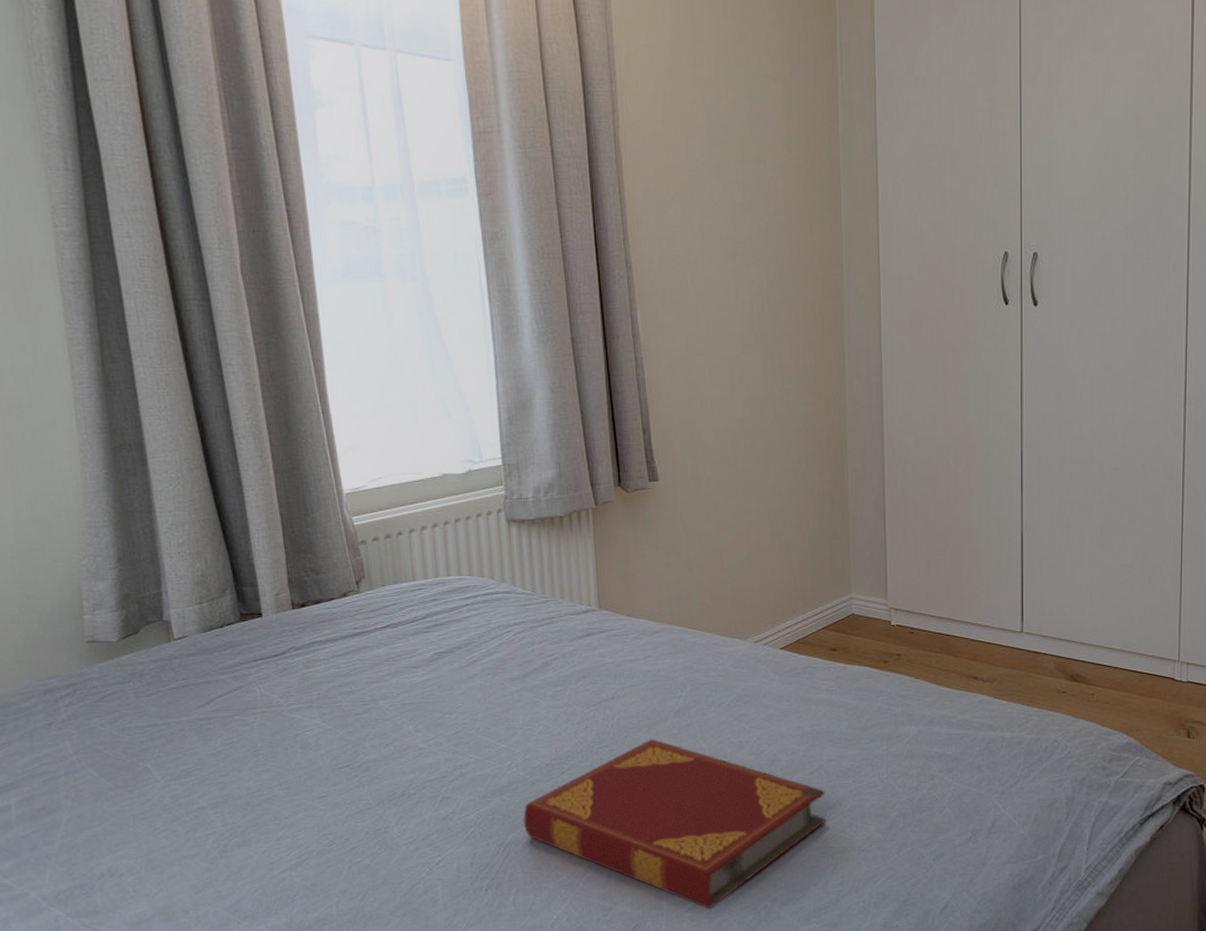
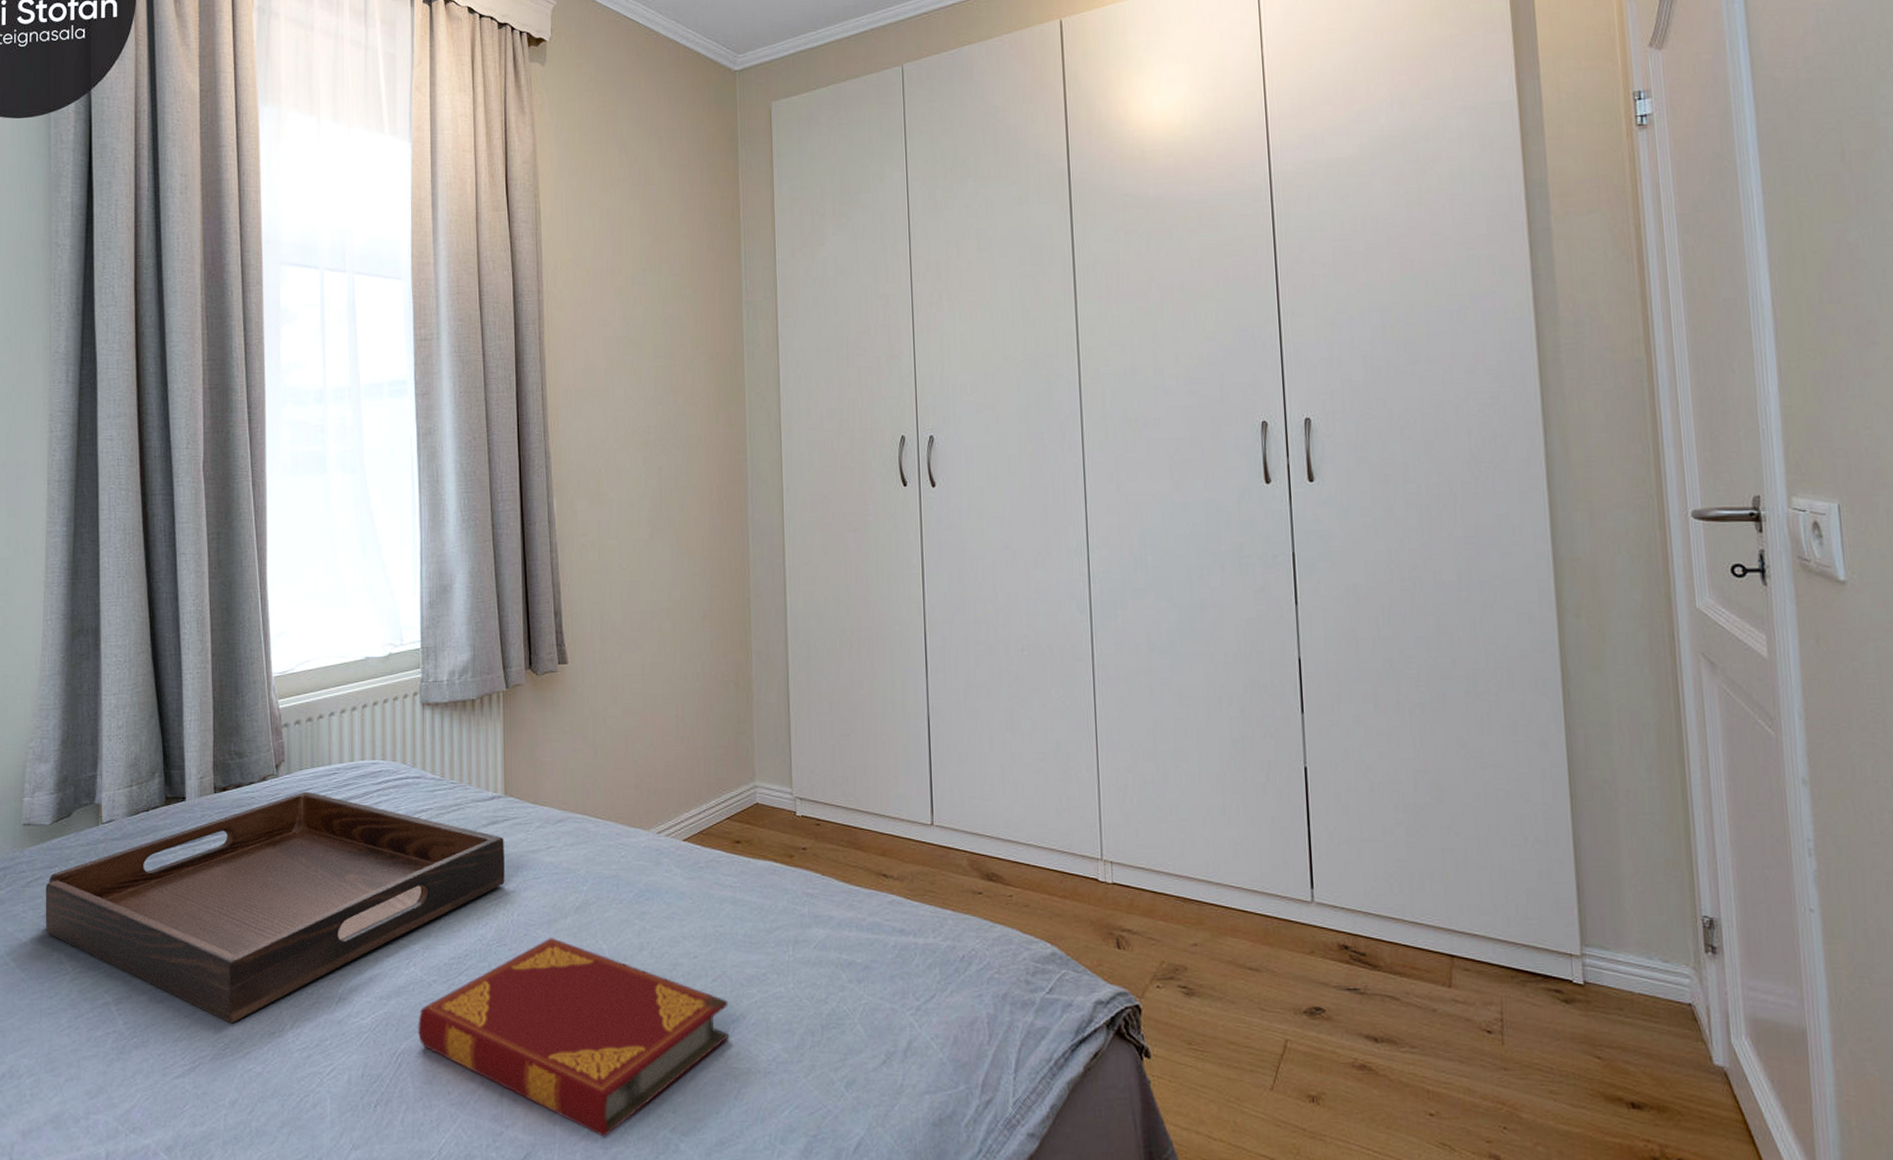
serving tray: none [120,606,603,822] -> present [45,791,505,1023]

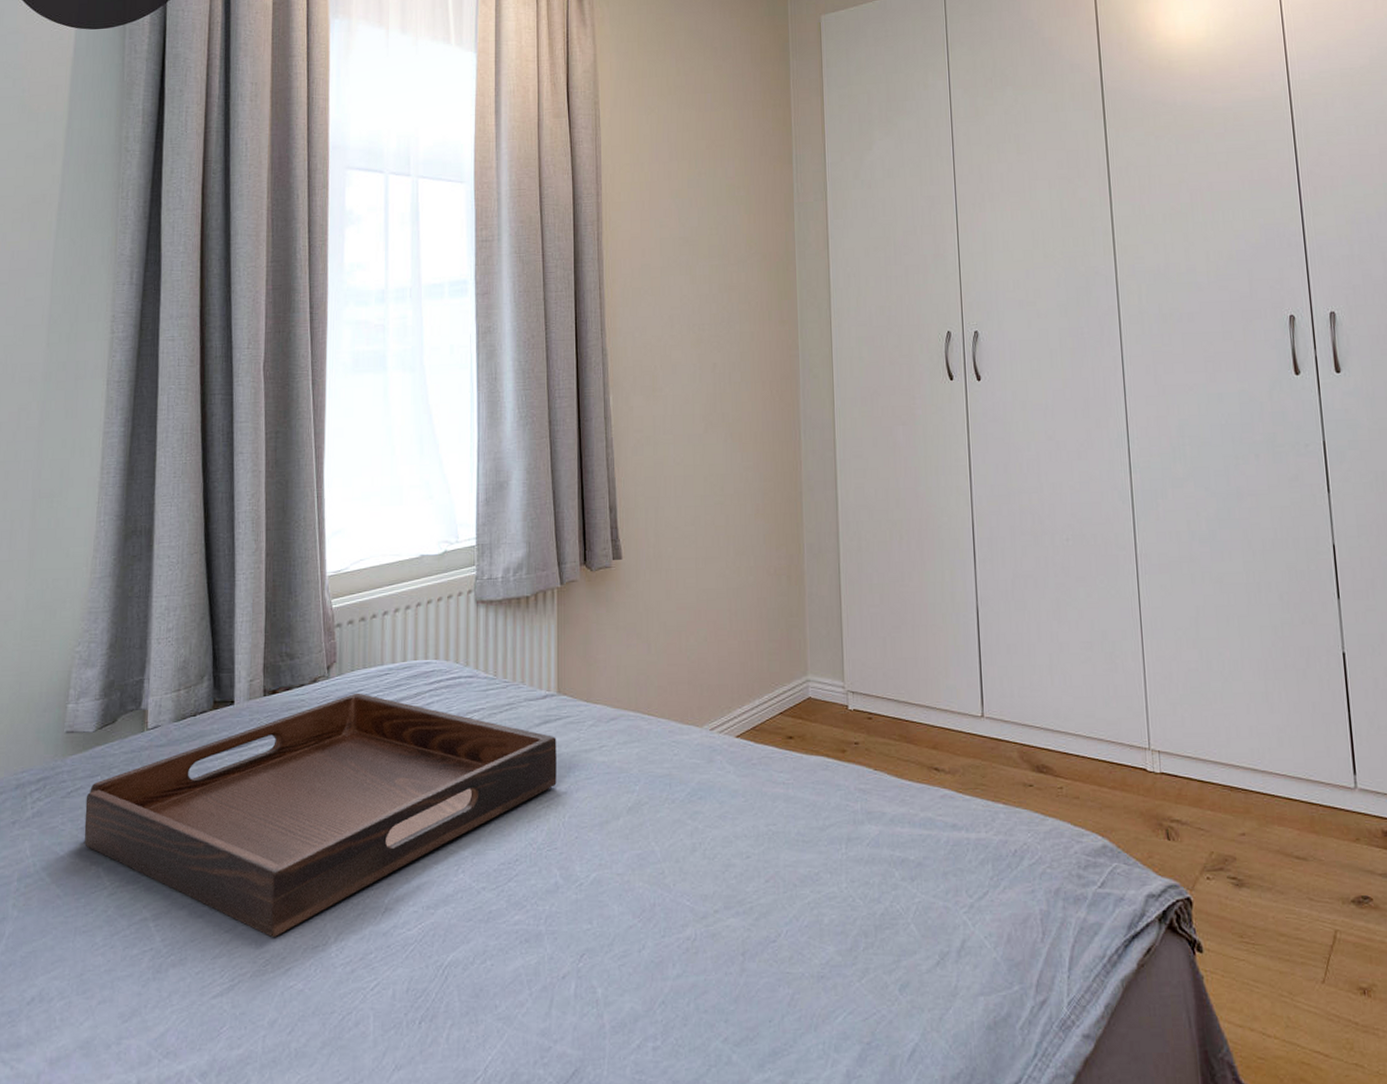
hardback book: present [417,938,730,1137] -> none [464,840,783,1050]

